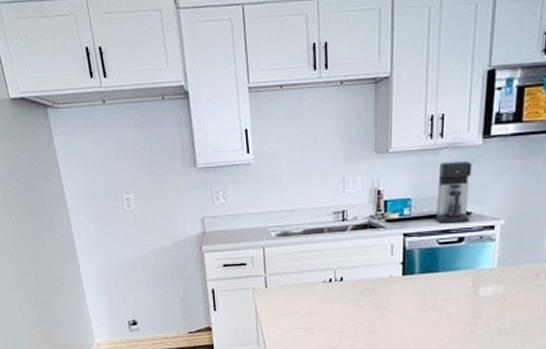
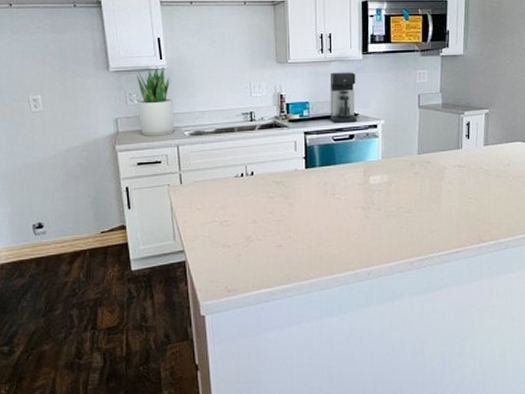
planter: none [223,161,261,237] -> present [137,66,174,136]

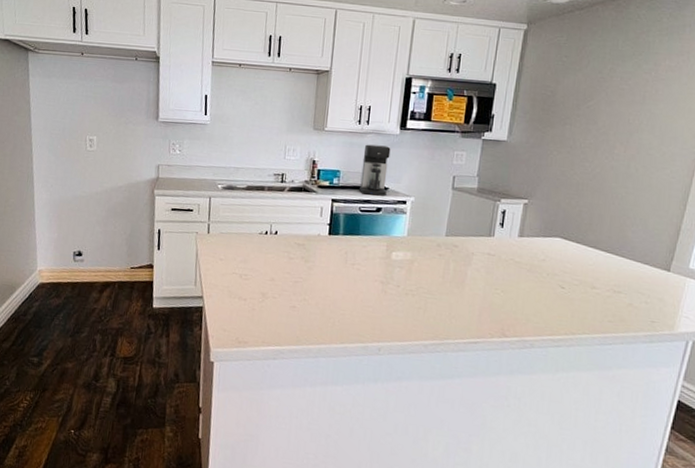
planter: present [137,66,174,136] -> none [178,121,212,187]

